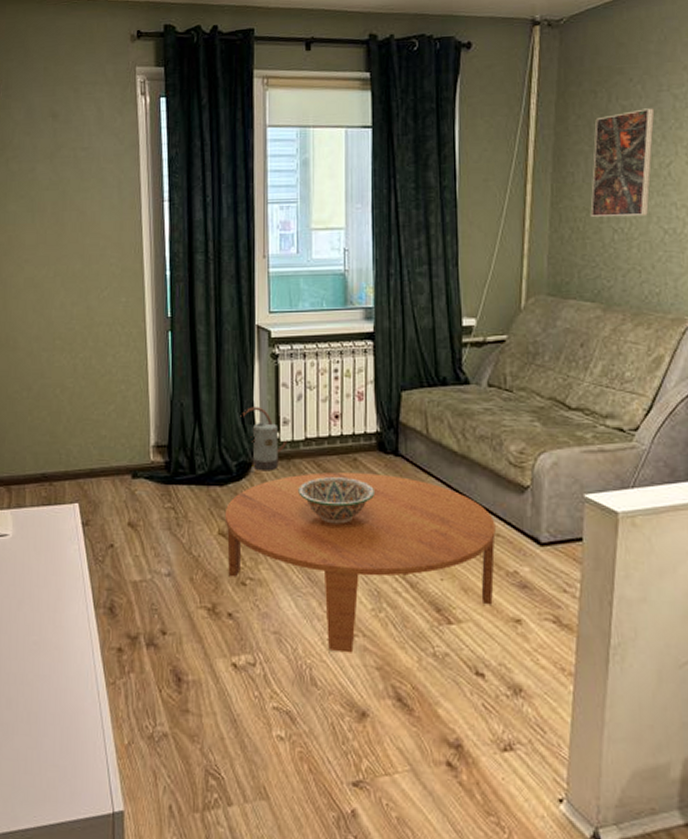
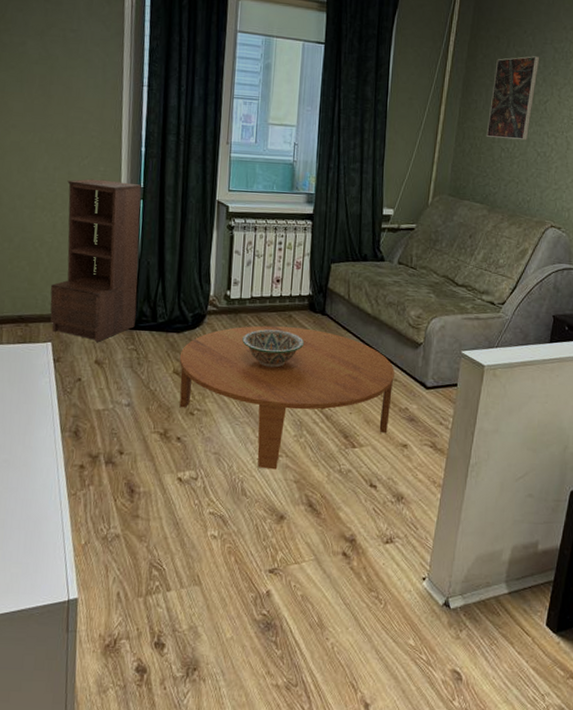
bookshelf: none [74,312,171,500] -> present [50,178,141,342]
watering can: present [240,407,288,472] -> none [198,268,237,323]

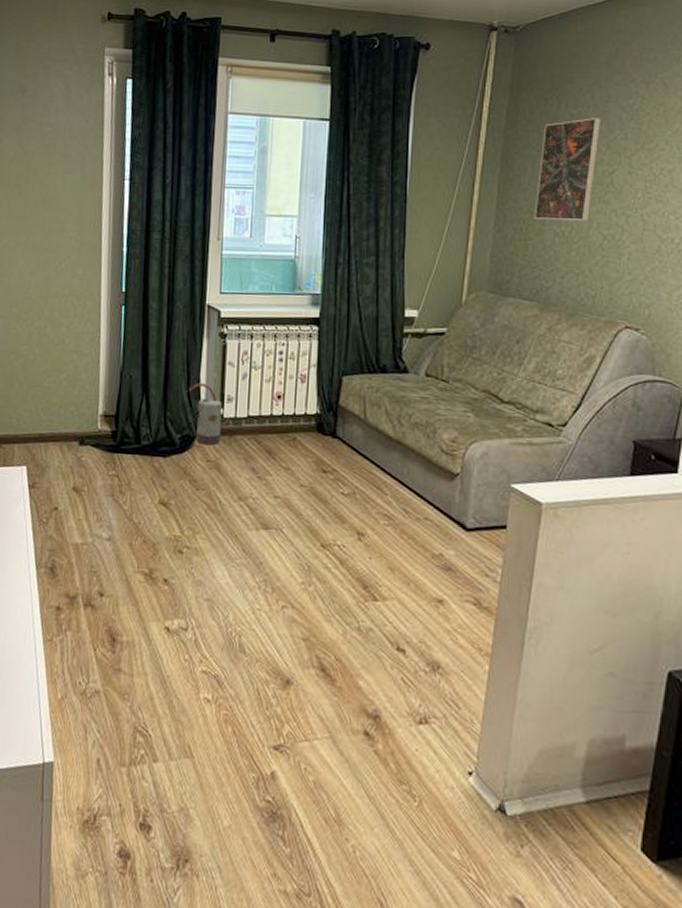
bookshelf: present [50,178,141,342] -> none [25,284,123,466]
coffee table: present [179,325,395,470] -> none [165,449,424,623]
watering can: none [198,268,237,323] -> present [186,383,231,446]
decorative bowl: present [242,329,305,368] -> none [238,454,312,500]

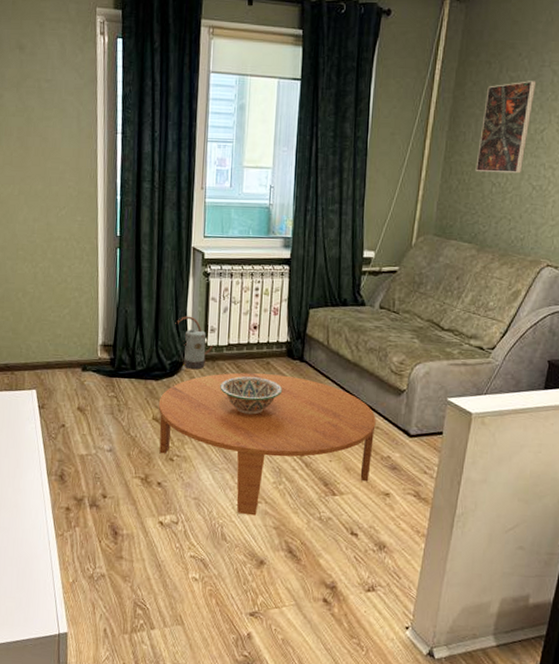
coffee table: none [165,449,424,623] -> present [158,372,376,516]
decorative bowl: none [238,454,312,500] -> present [220,376,283,415]

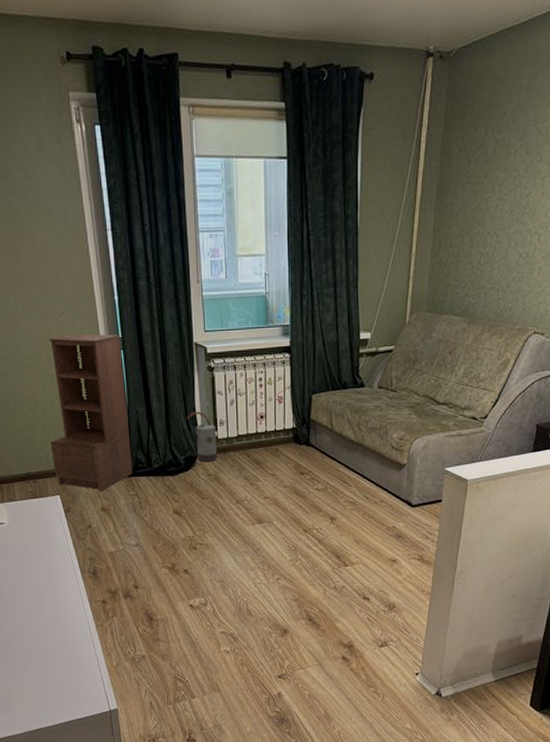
bookshelf: none [33,229,118,389] -> present [49,333,133,491]
coffee table: present [158,372,376,516] -> none [177,460,380,591]
decorative bowl: present [220,376,283,415] -> none [234,464,293,500]
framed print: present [475,81,537,174] -> none [464,142,522,242]

